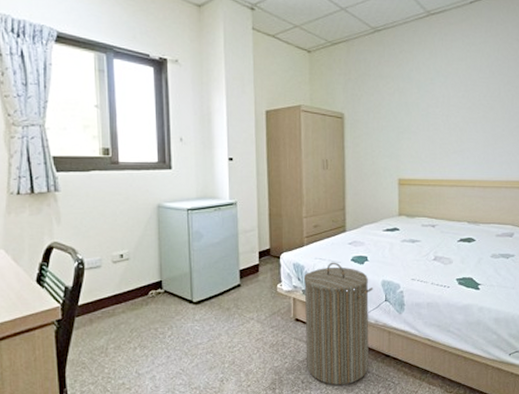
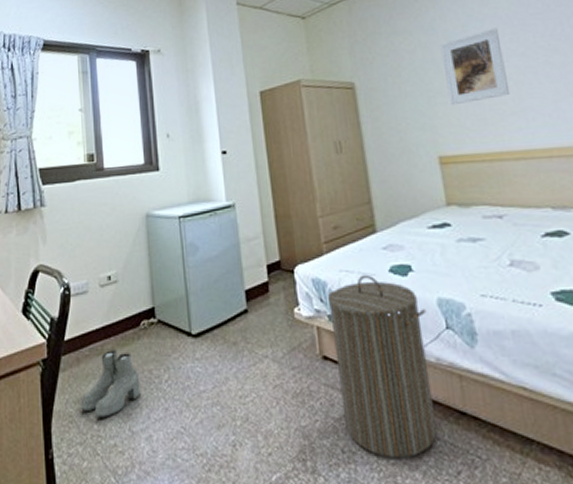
boots: none [93,313,147,364] -> present [81,350,141,417]
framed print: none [412,84,456,141] -> present [440,28,511,106]

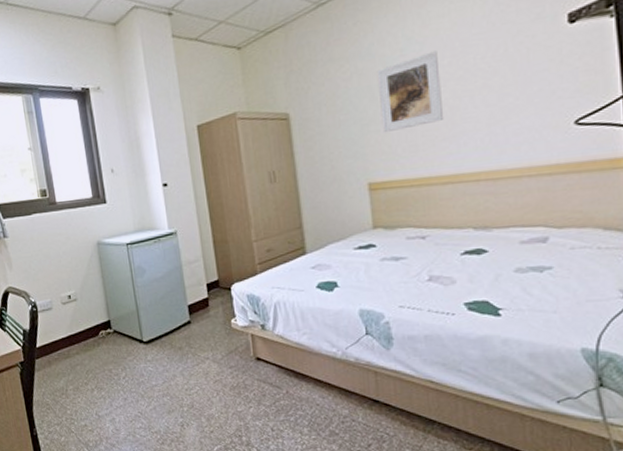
boots: present [81,350,141,417] -> none [54,354,104,405]
laundry hamper: present [328,274,438,459] -> none [261,290,353,435]

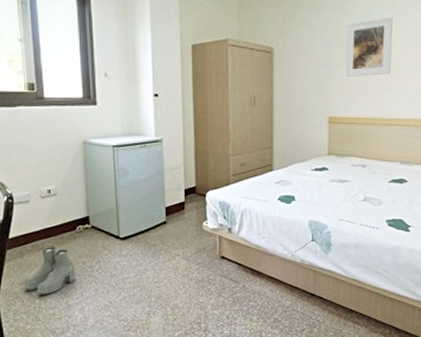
boots: none [54,354,104,405] -> present [24,247,76,295]

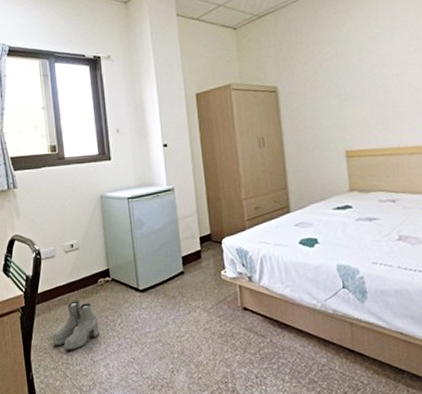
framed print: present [345,16,393,78] -> none [353,39,411,108]

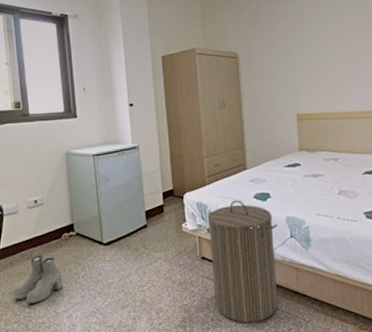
laundry hamper: none [249,245,331,383] -> present [208,200,278,323]

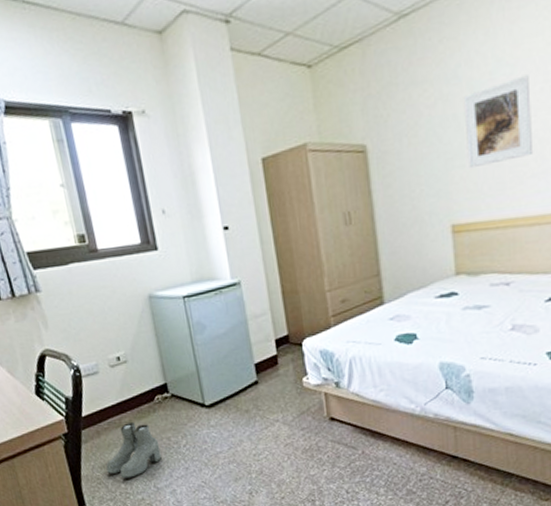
laundry hamper: present [208,200,278,323] -> none [335,344,431,495]
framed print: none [306,16,354,76] -> present [463,75,534,169]

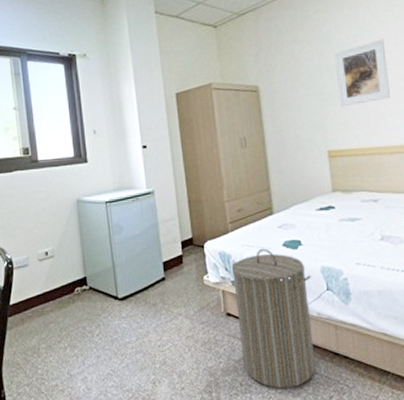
boots: present [105,422,162,478] -> none [26,312,77,365]
laundry hamper: none [335,344,431,495] -> present [232,248,316,389]

